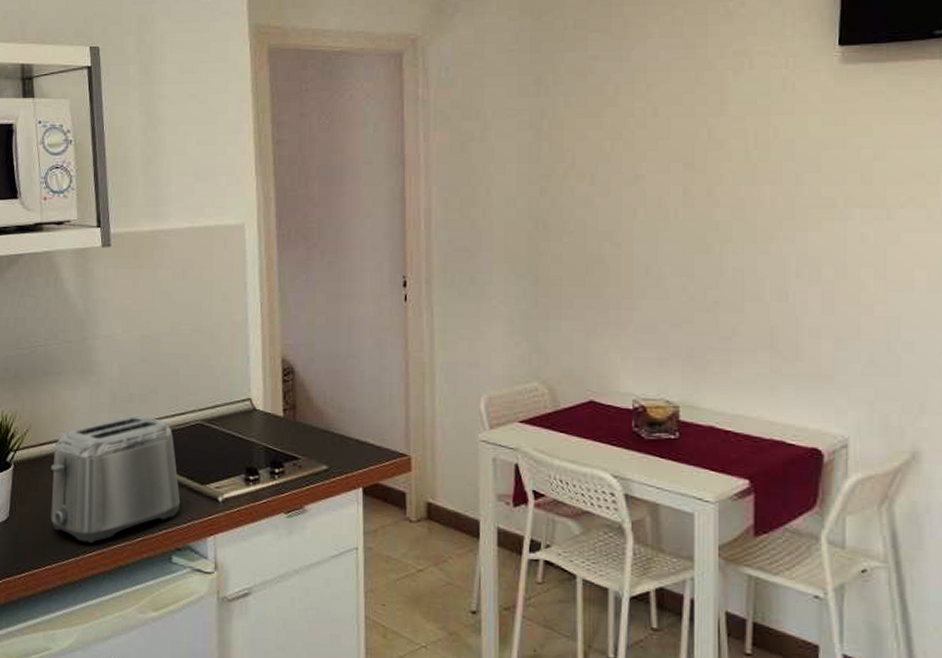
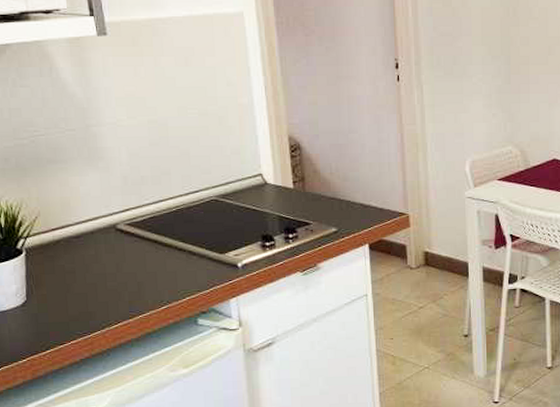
toaster: present [50,415,181,543] -> none [66,196,202,316]

